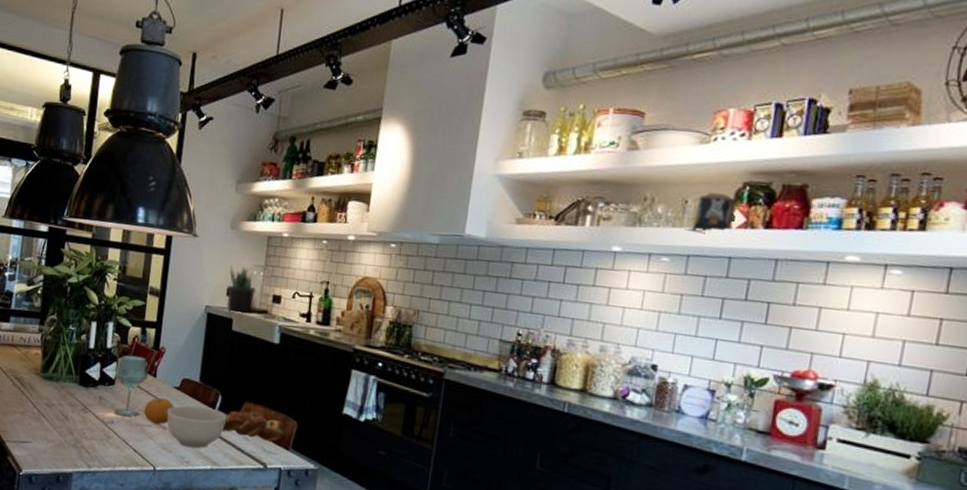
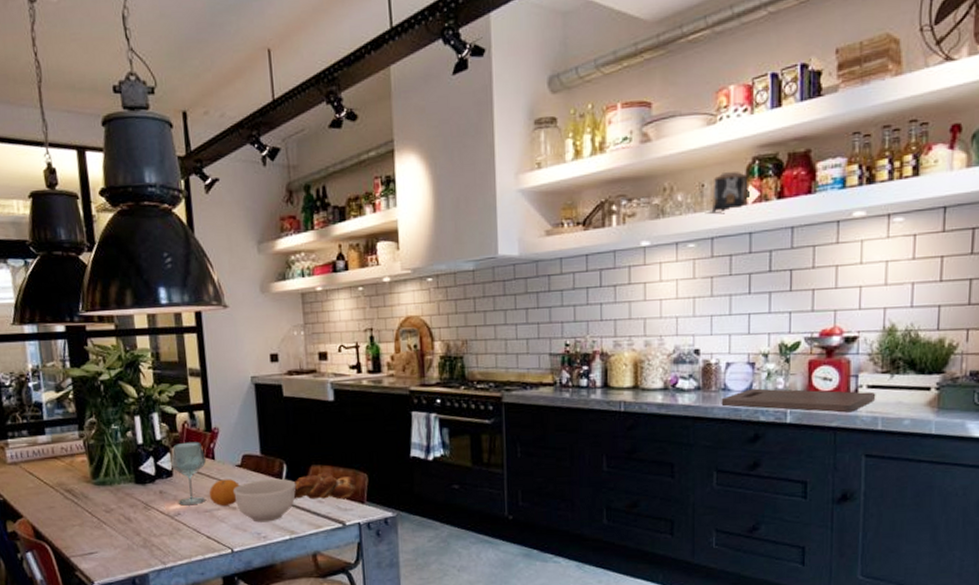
planter: present [226,266,256,313] -> none [269,330,300,378]
cutting board: none [672,416,845,464] -> present [721,388,875,413]

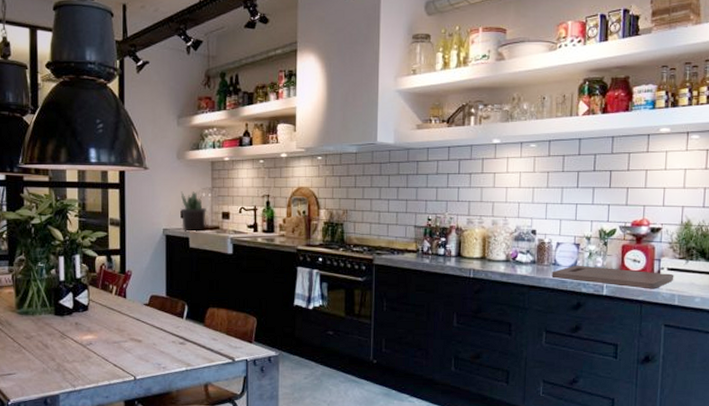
wine glass: present [171,442,206,506] -> none [88,281,118,337]
fruit: present [209,479,240,506] -> none [118,315,146,338]
bowl: present [234,478,296,523] -> none [140,317,195,355]
planter: none [269,330,300,378] -> present [180,191,206,232]
bread loaf: present [293,472,356,499] -> none [191,314,246,338]
canister: present [705,172,748,215] -> none [545,89,580,122]

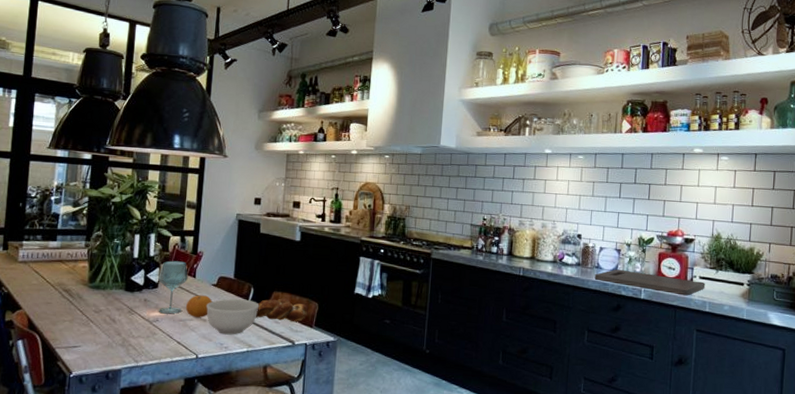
wine glass: none [88,281,118,337] -> present [158,260,188,314]
fruit: none [118,315,146,338] -> present [185,295,213,317]
bowl: none [140,317,195,355] -> present [206,298,259,335]
planter: present [180,191,206,232] -> none [254,180,279,218]
bread loaf: none [191,314,246,338] -> present [255,298,308,322]

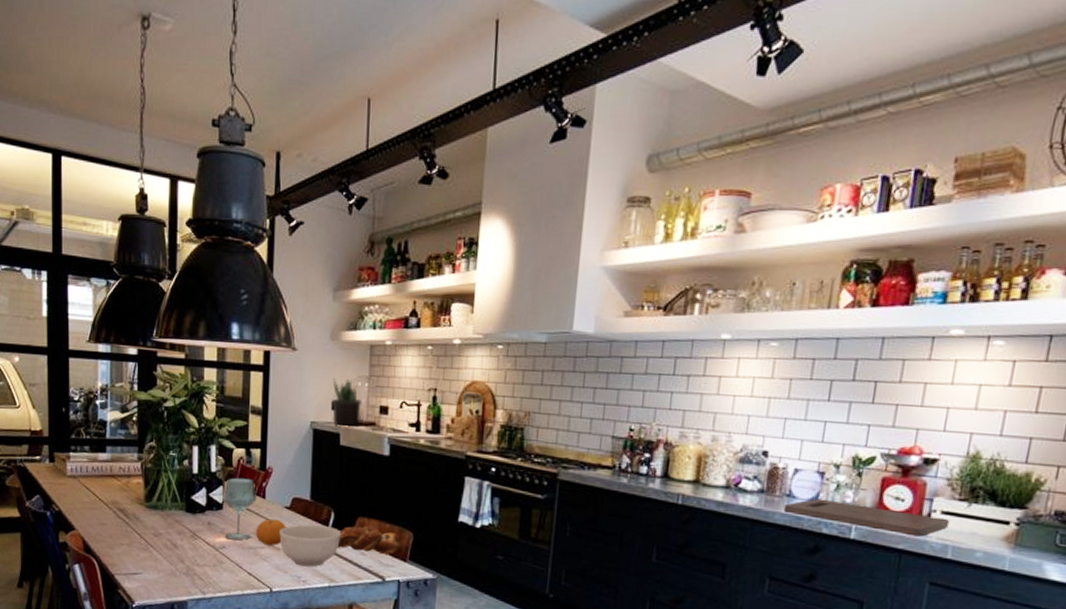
planter: none [254,180,279,218] -> present [331,379,362,427]

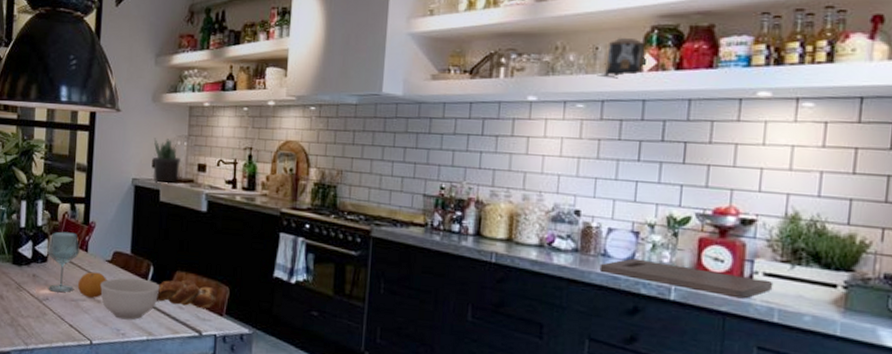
canister: none [792,273,843,316] -> present [597,38,646,79]

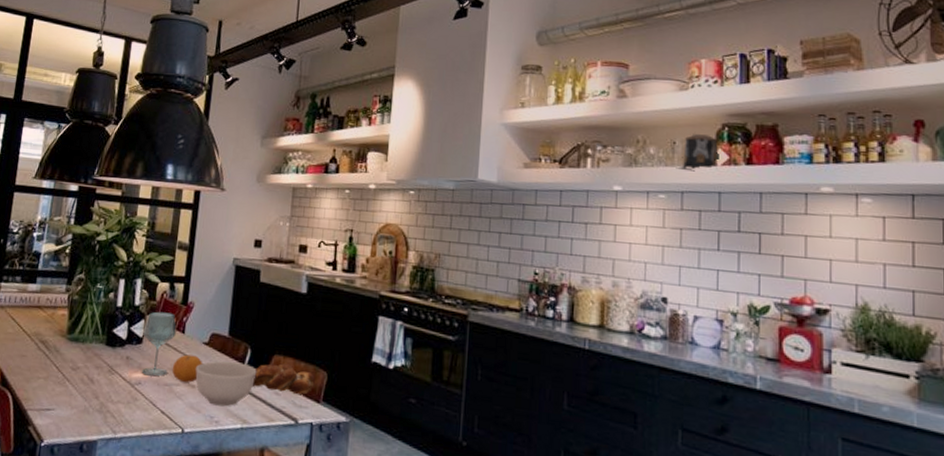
planter: present [152,138,181,184] -> none [254,218,283,264]
cutting board: present [599,258,772,299] -> none [688,346,850,389]

